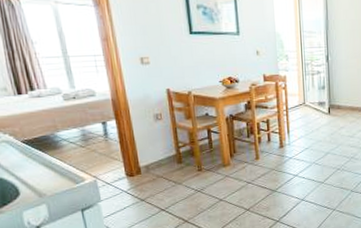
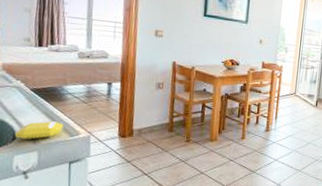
soap bar: none [18,171,67,195] -> present [15,121,64,140]

